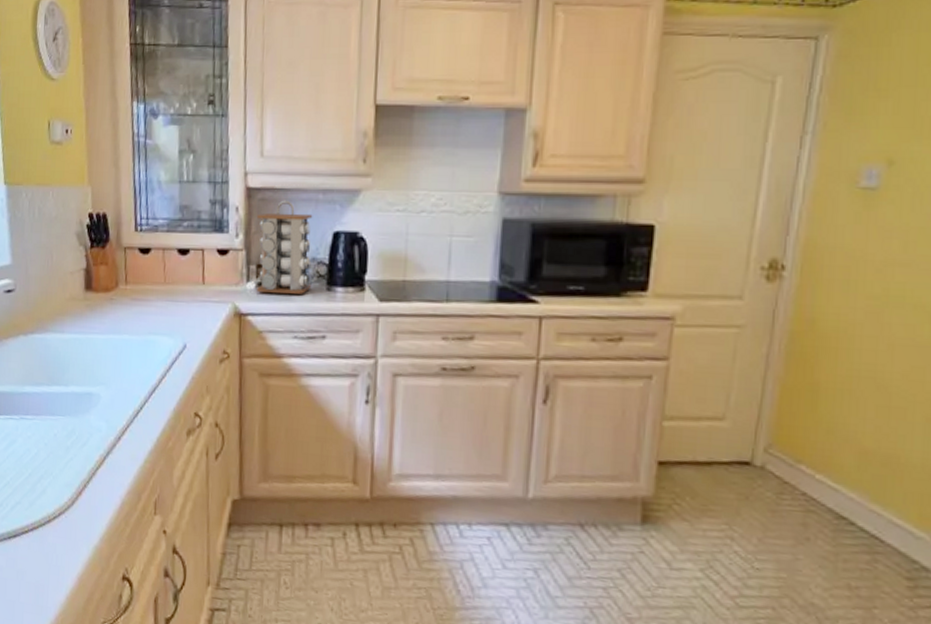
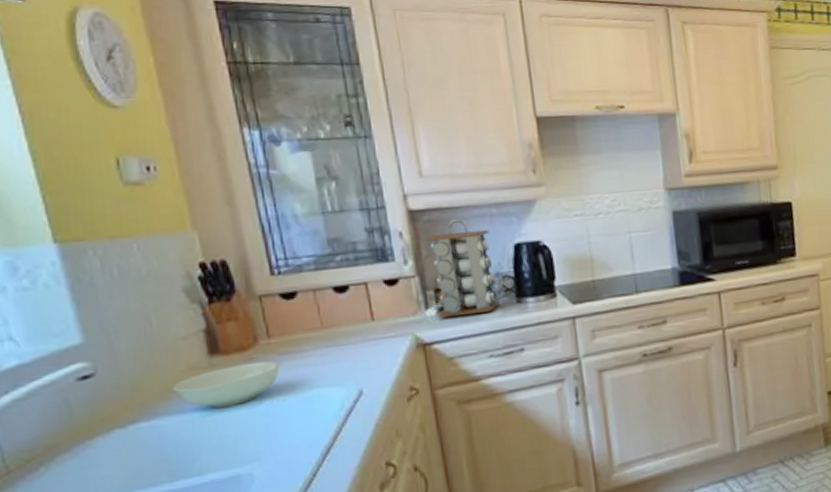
bowl: none [58,302,131,335] -> present [172,361,281,408]

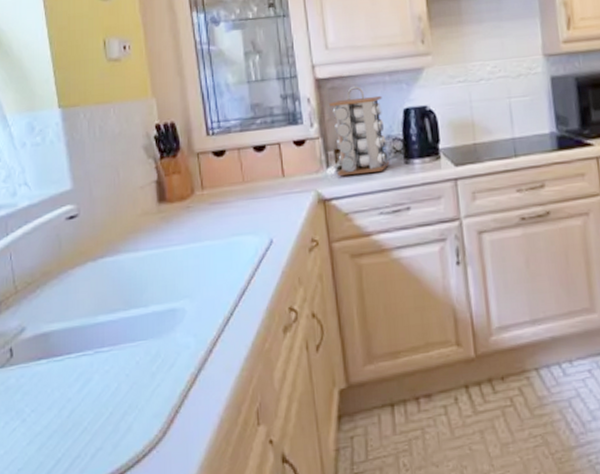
bowl: present [172,361,281,408] -> none [130,209,210,249]

